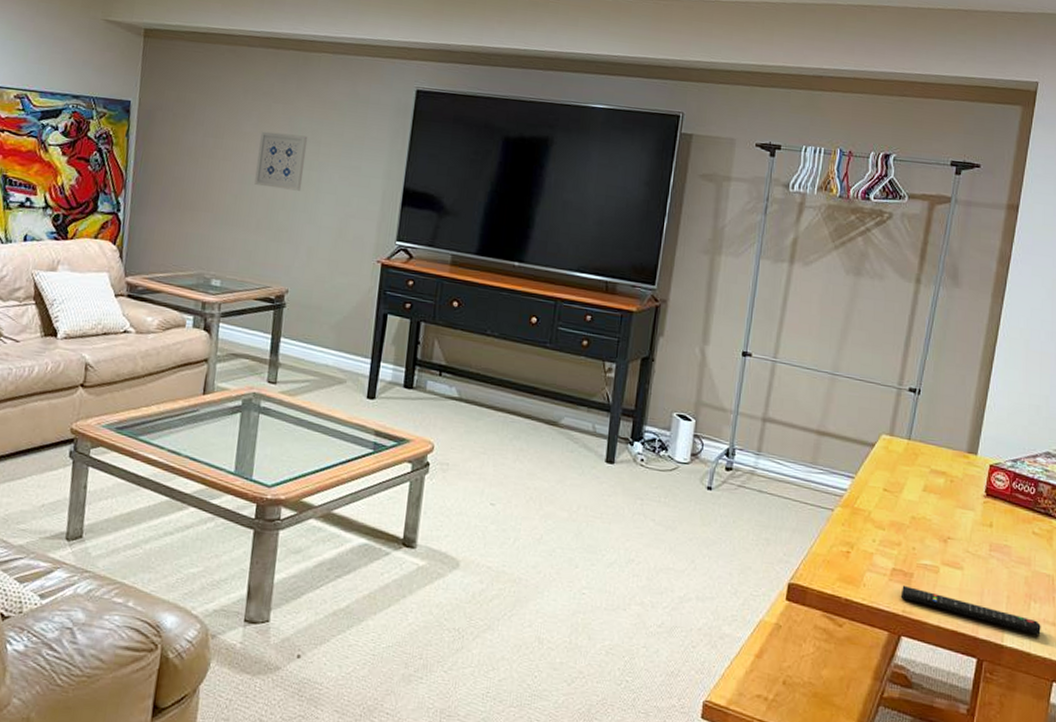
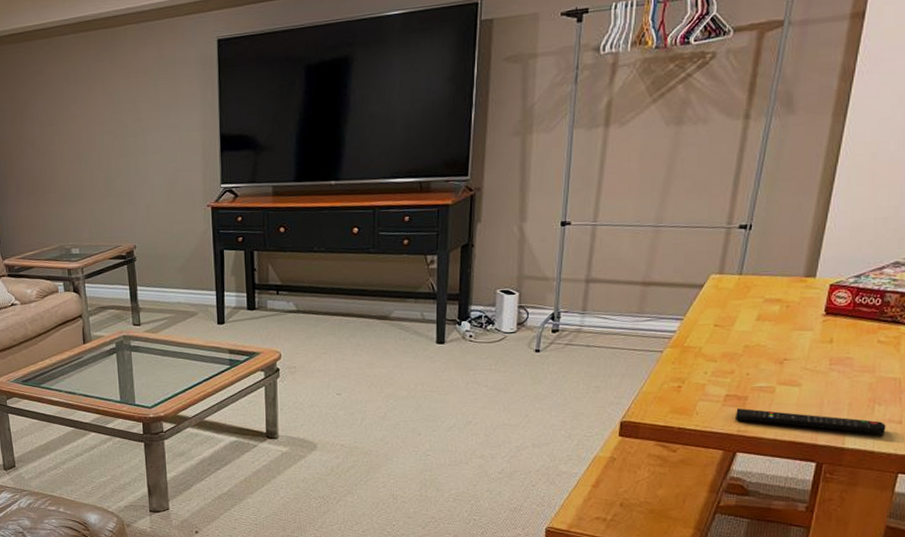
wall art: present [254,131,308,191] -> none [88,106,131,160]

